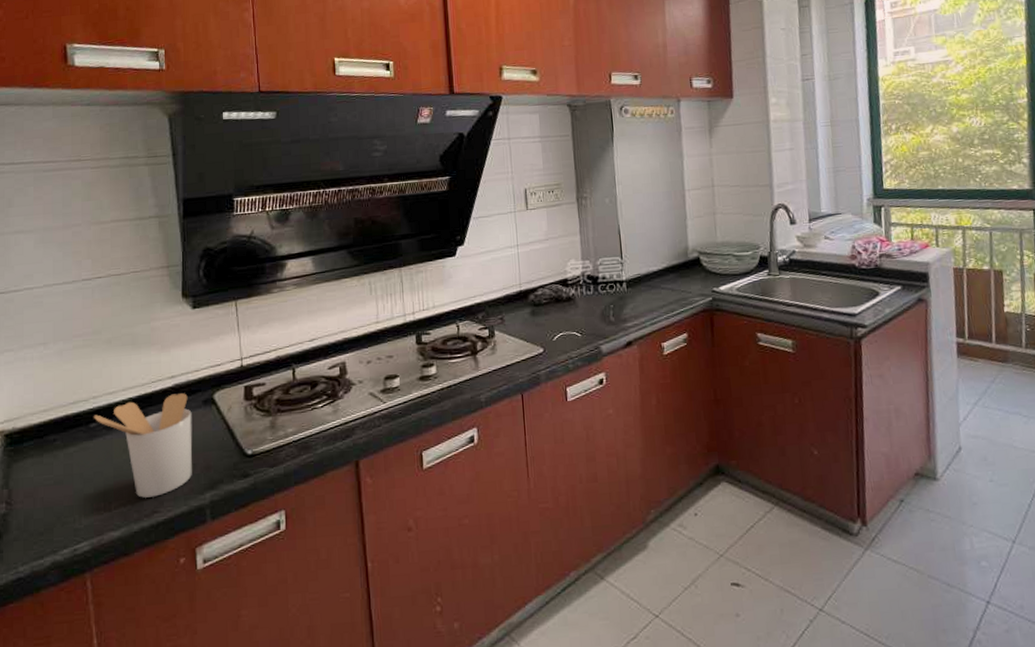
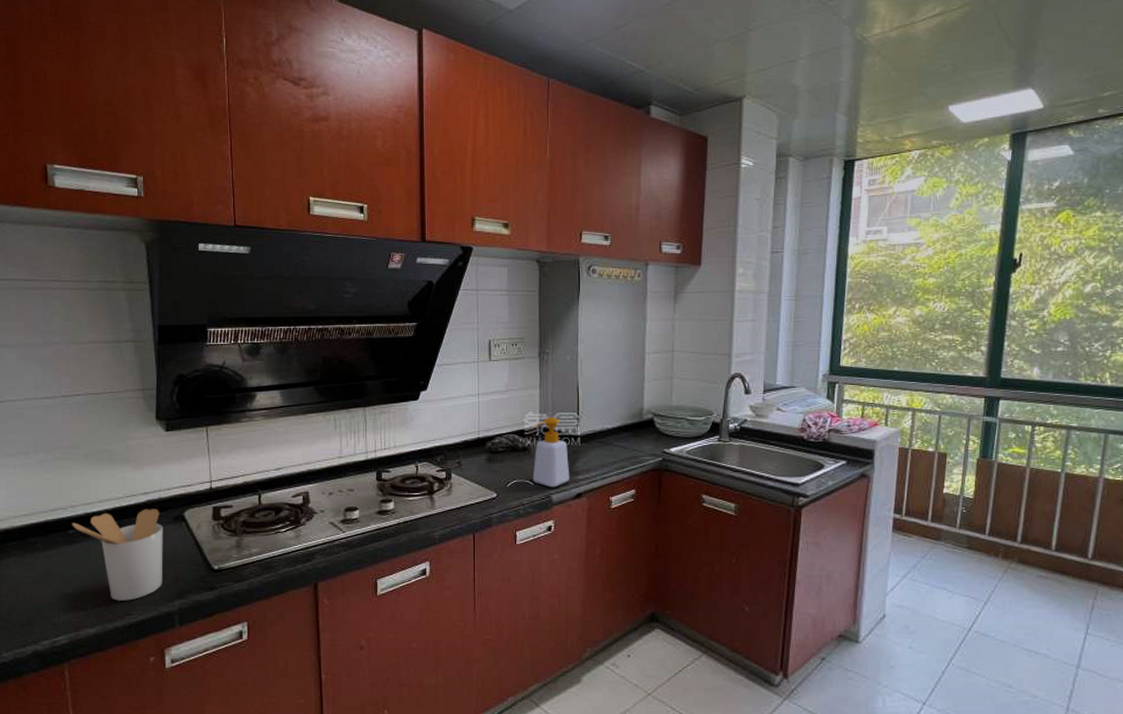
soap bottle: none [576,263,619,338] -> present [532,416,570,488]

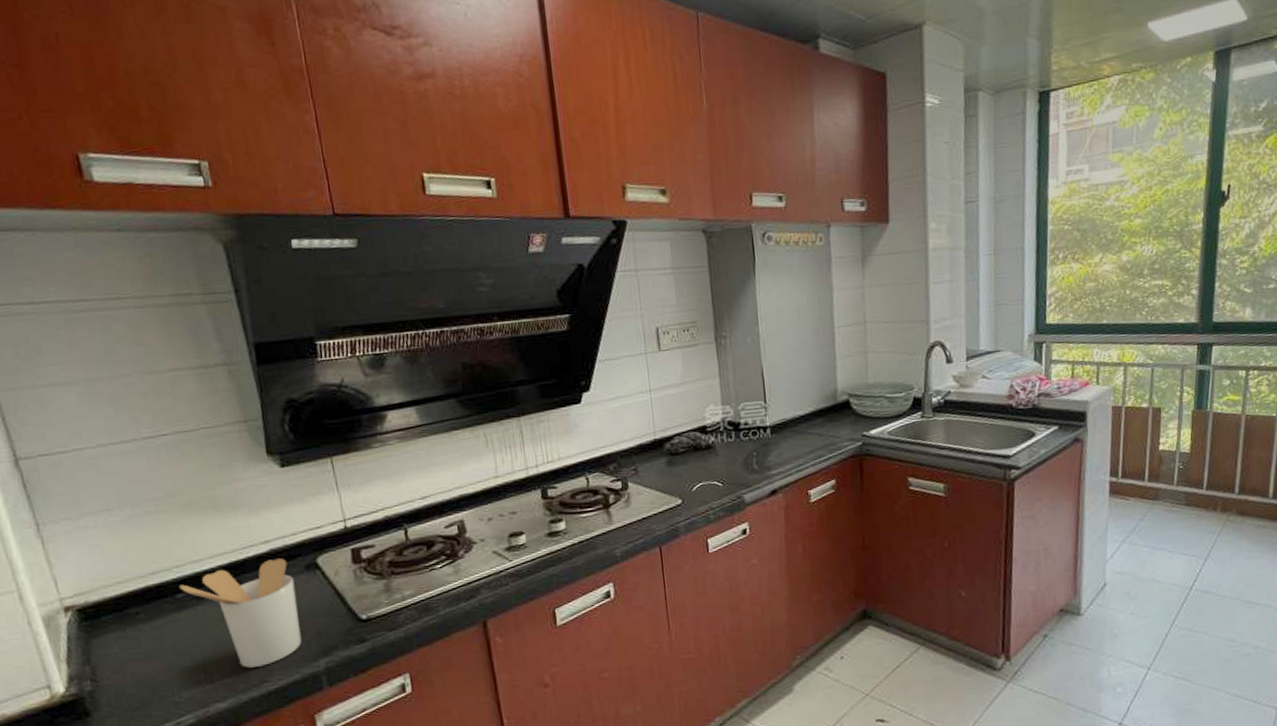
soap bottle: present [532,416,570,488] -> none [715,407,763,487]

